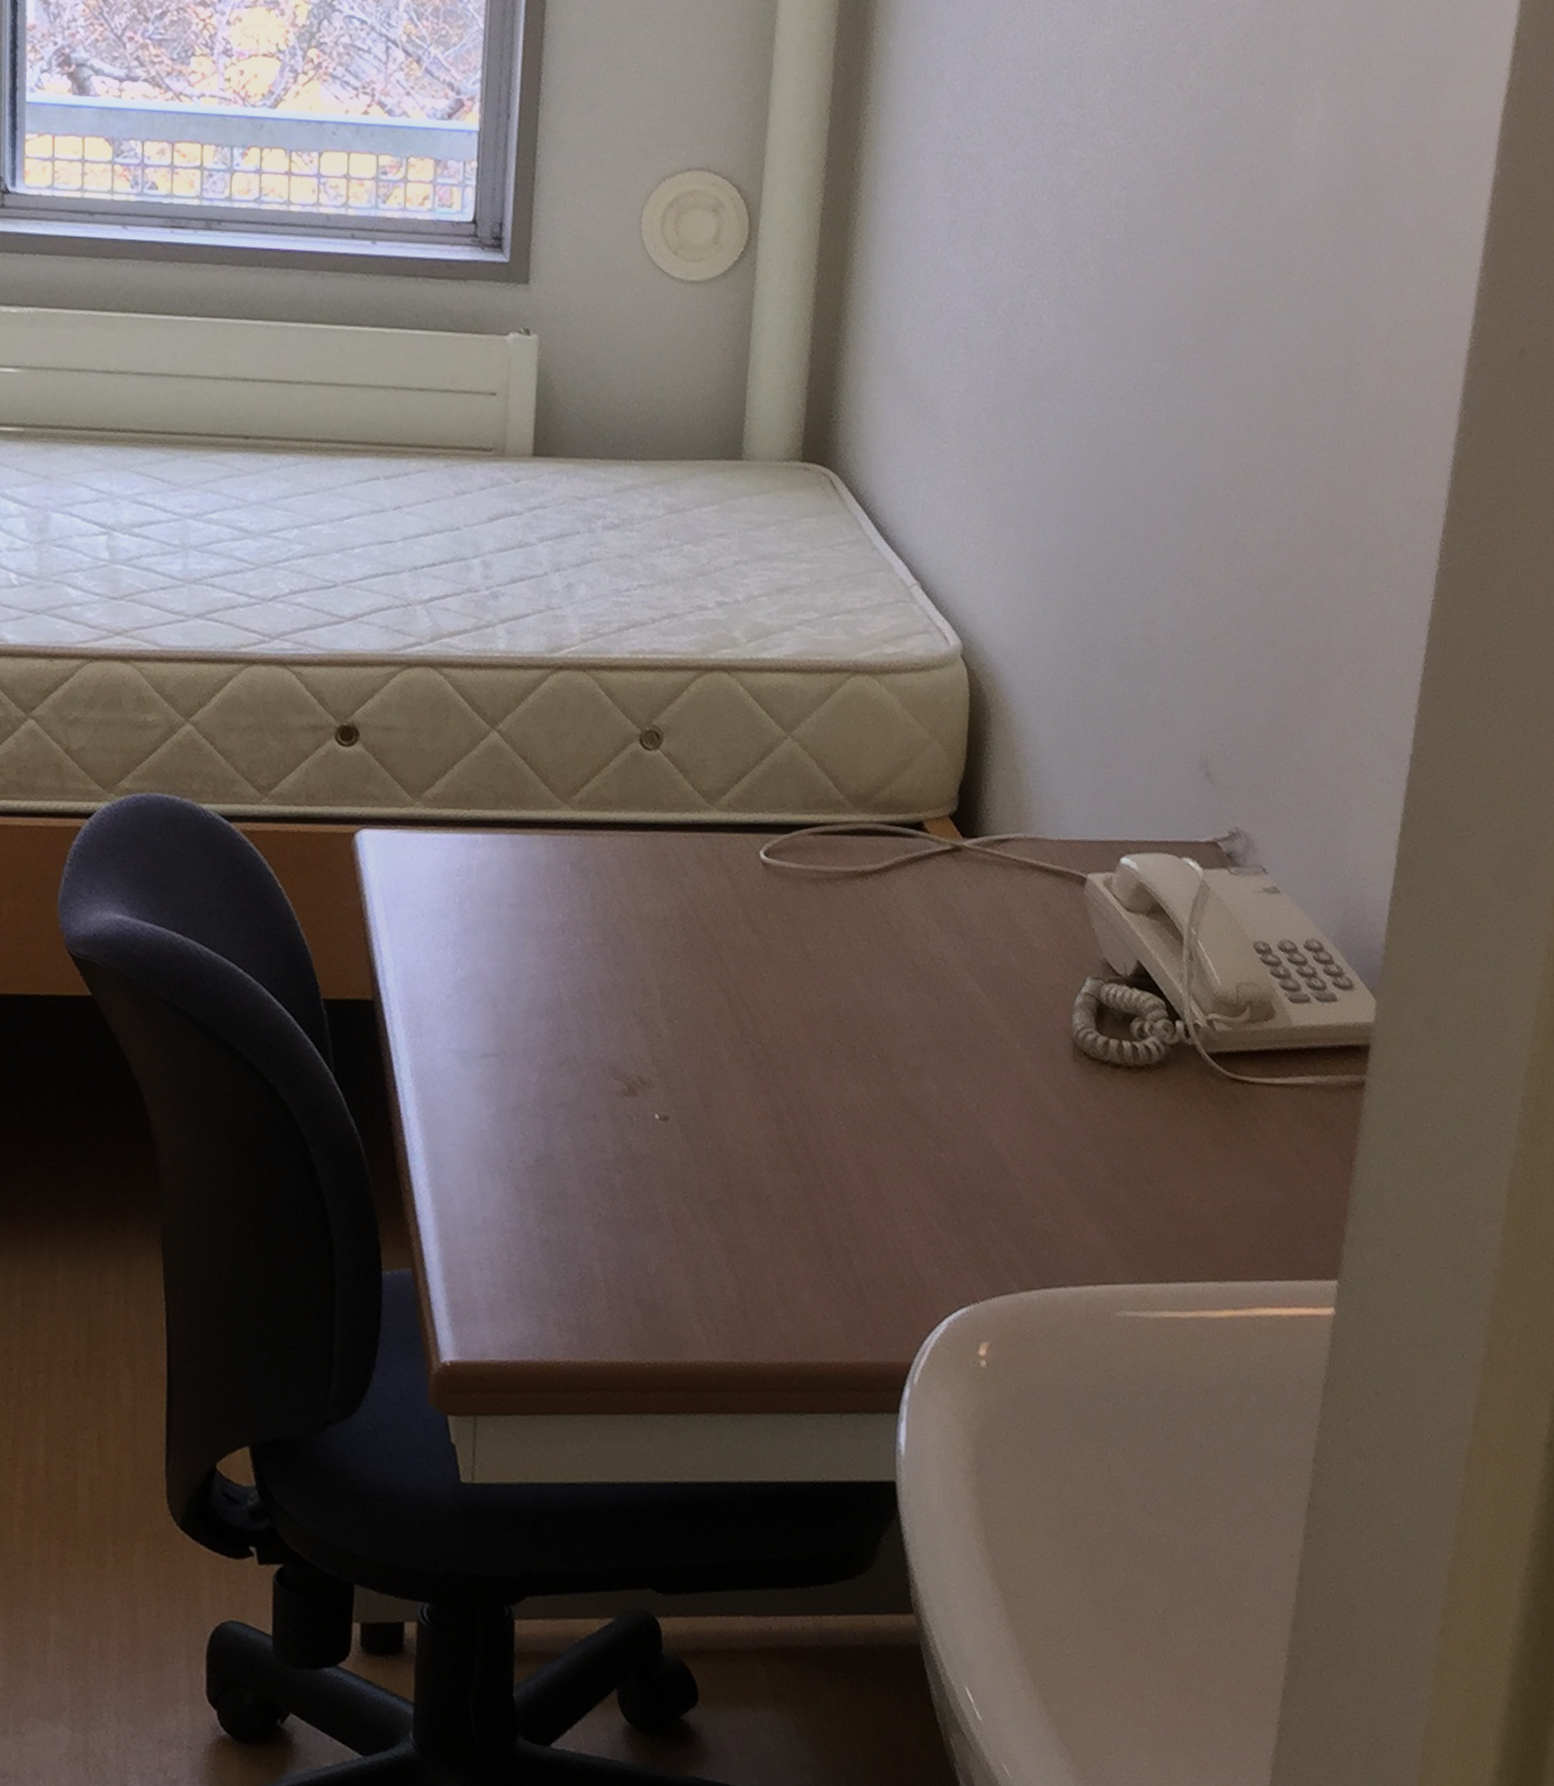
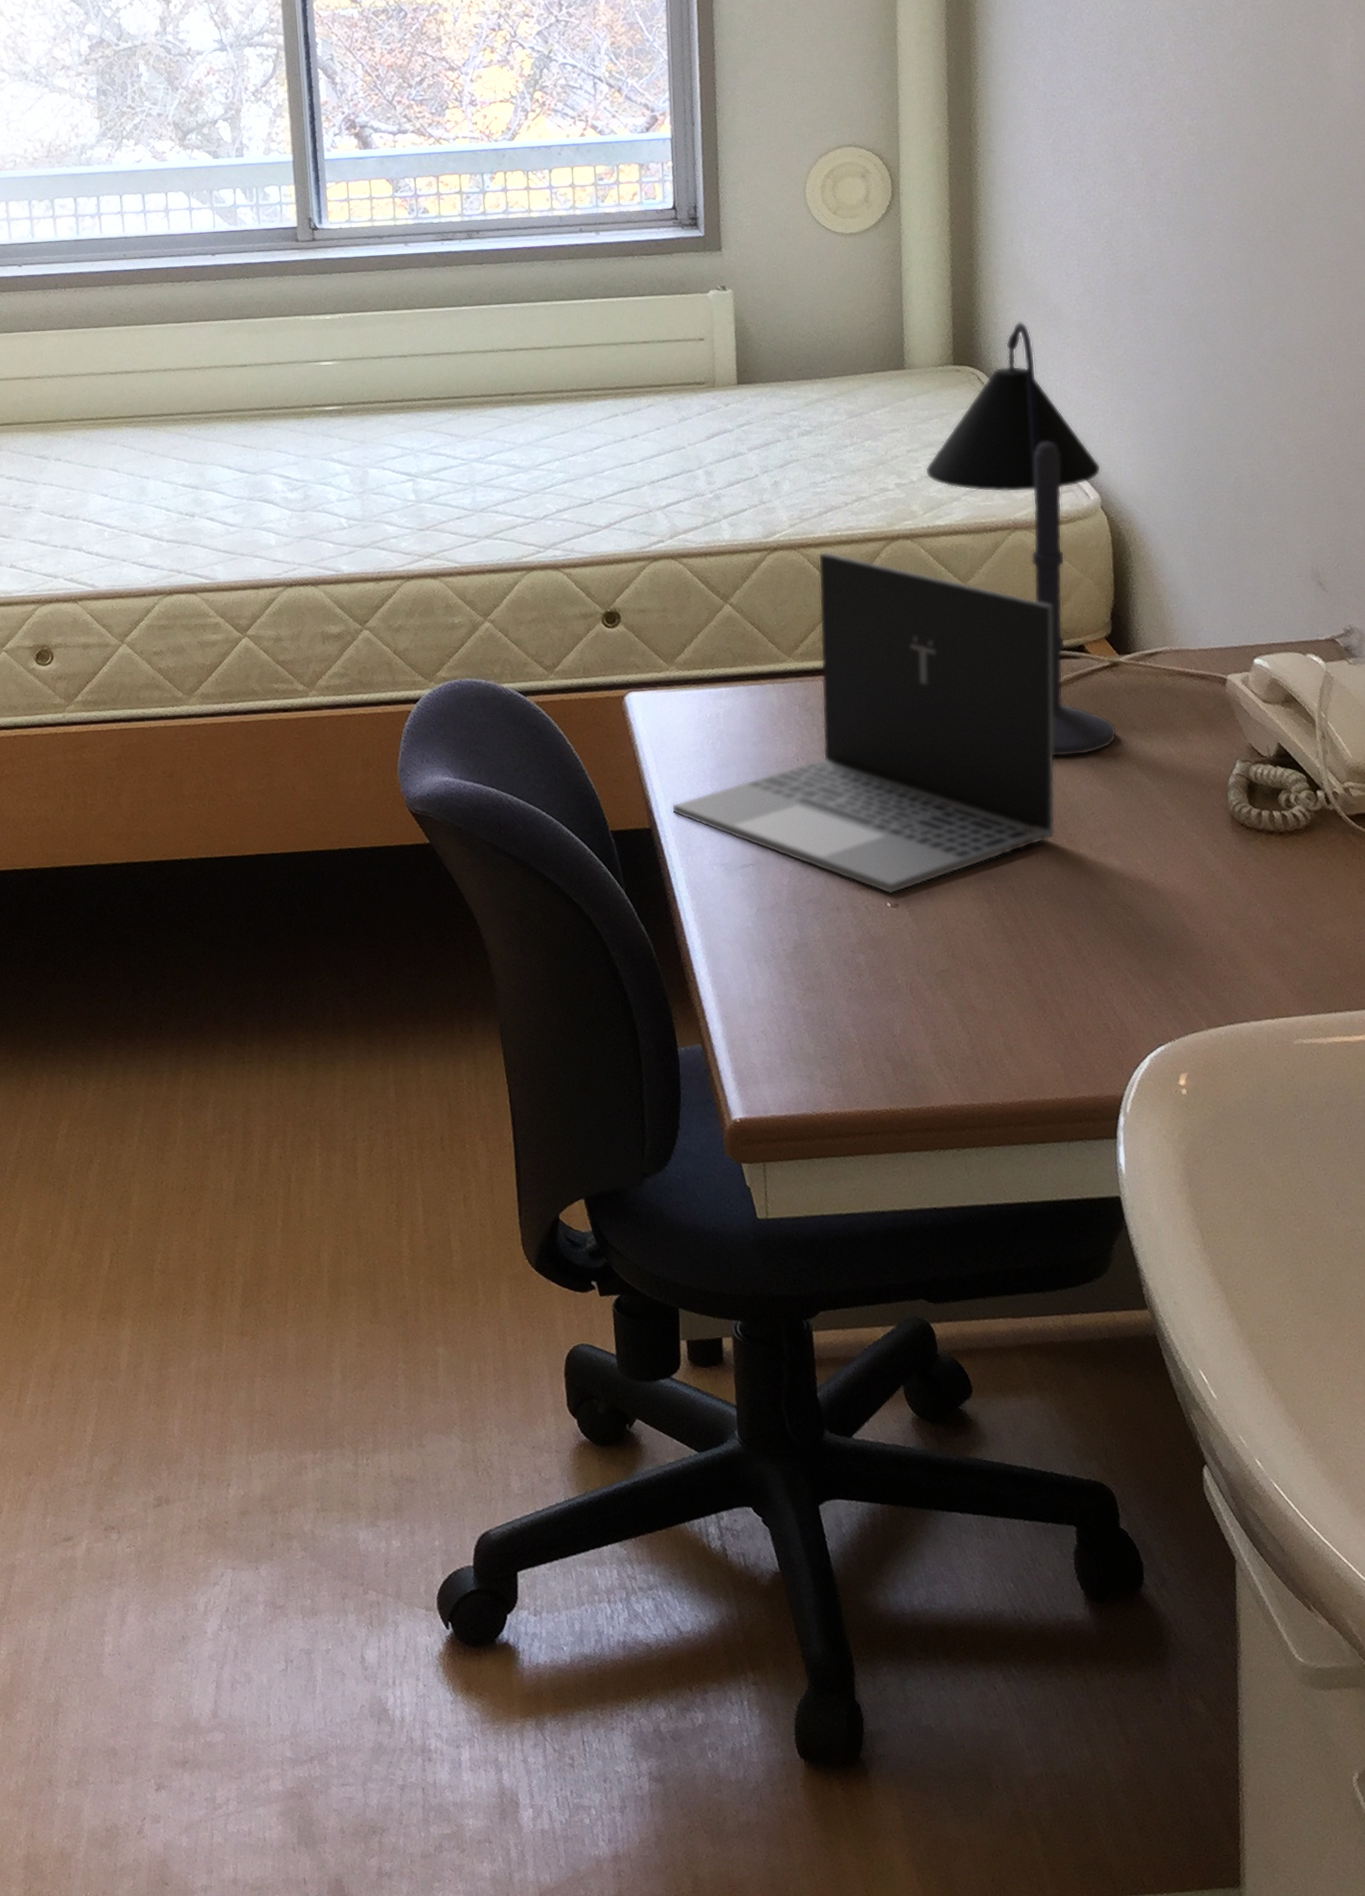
laptop: none [401,676,890,1104] -> present [671,551,1056,894]
desk lamp: none [753,416,966,955] -> present [924,321,1117,757]

